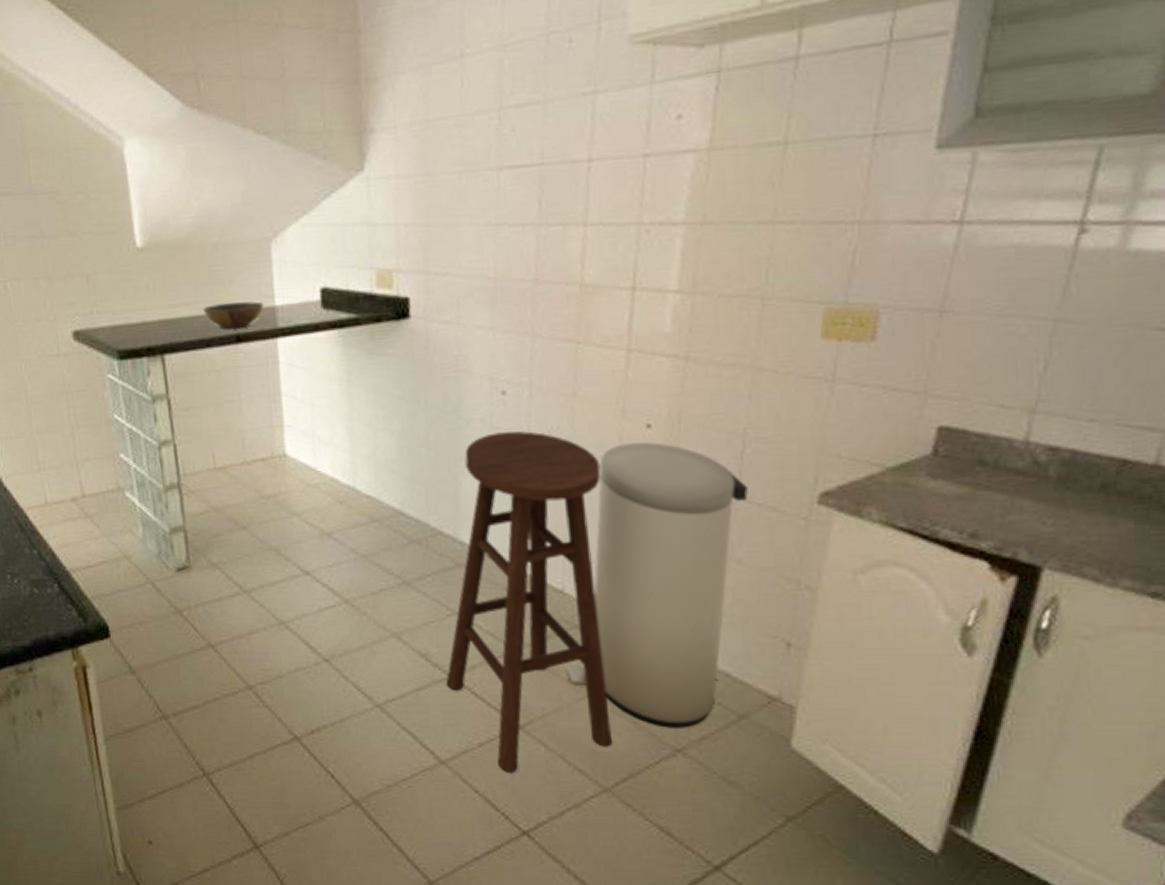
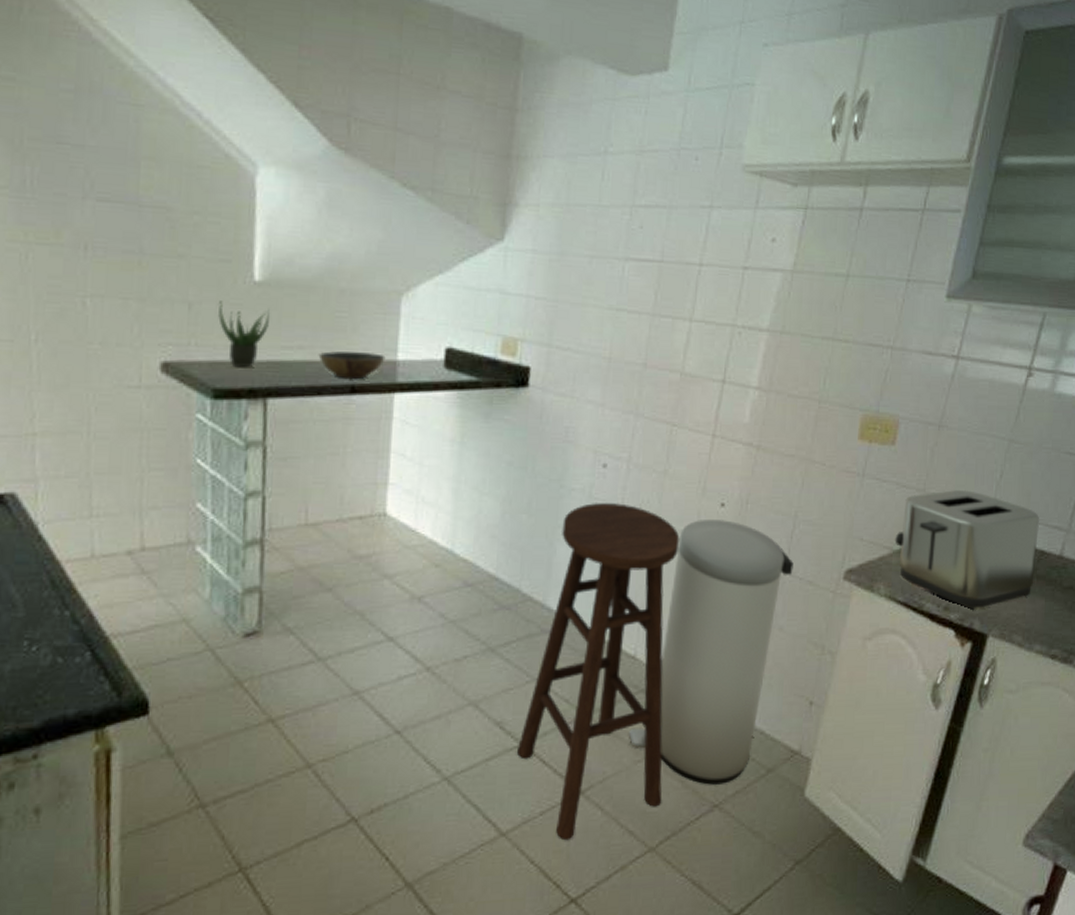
potted plant: none [111,269,155,330] -> present [218,300,270,368]
toaster: none [887,388,1117,535] -> present [895,490,1040,609]

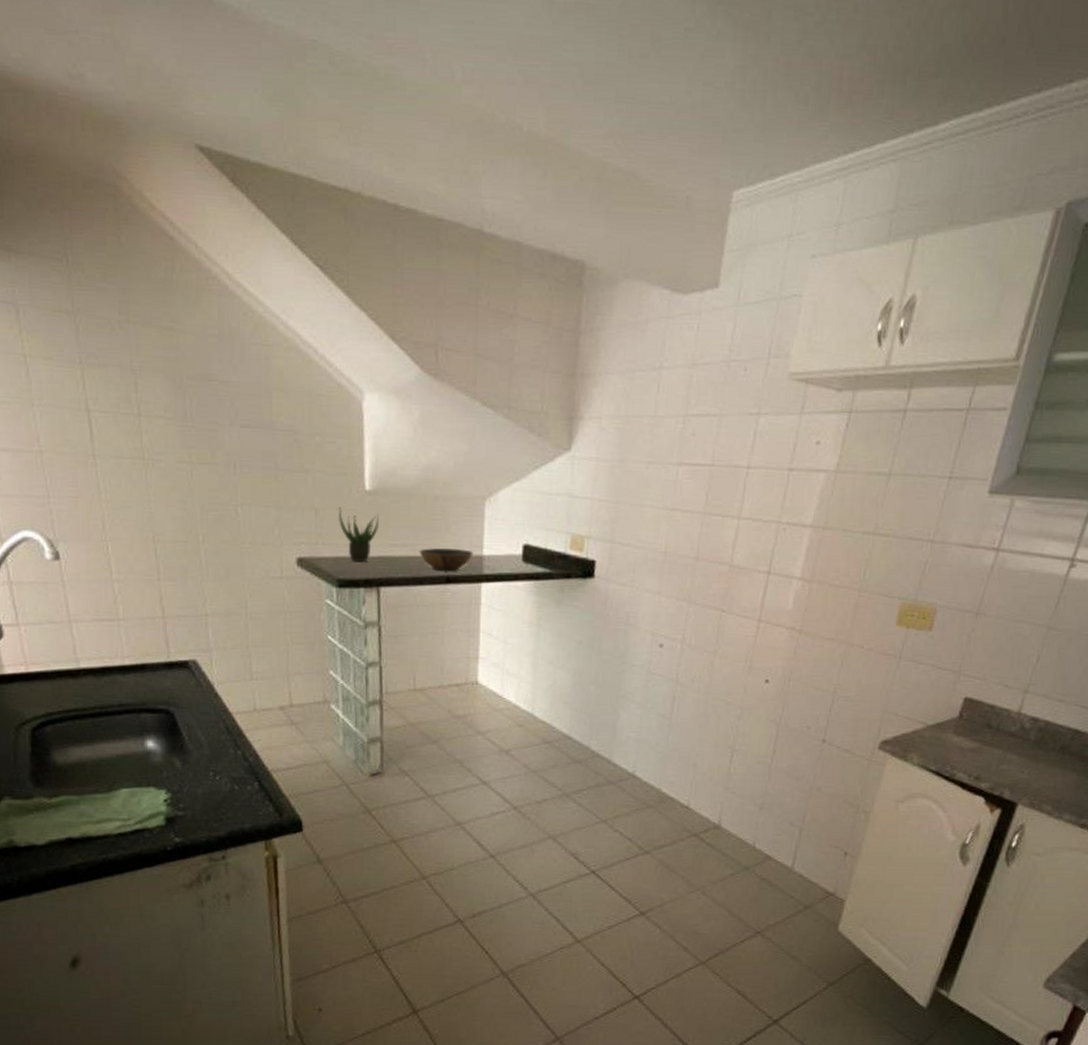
bar stool: present [516,502,680,839] -> none [588,676,728,949]
pedal bin: present [628,520,794,785] -> none [682,694,832,915]
toaster: present [895,490,1040,609] -> none [929,672,1076,780]

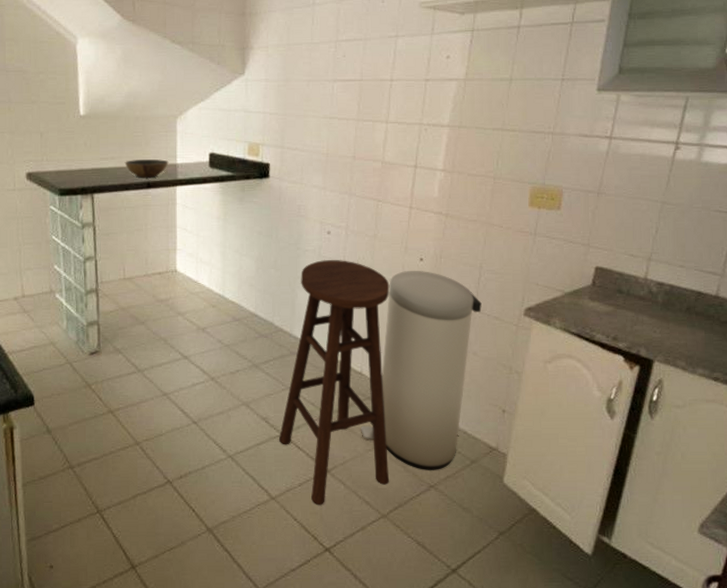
potted plant: present [339,507,379,563] -> none [59,130,91,174]
bar stool: none [588,676,728,949] -> present [278,259,390,505]
pedal bin: none [682,694,832,915] -> present [360,271,482,470]

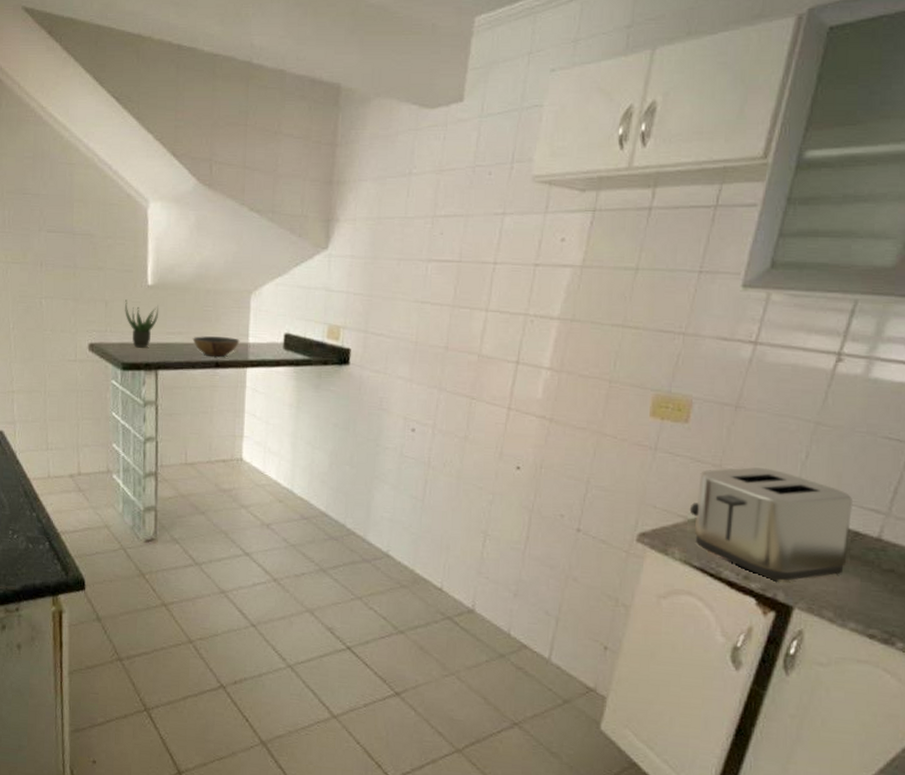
potted plant: none [59,130,91,174] -> present [125,299,158,348]
bar stool: present [278,259,390,505] -> none [344,459,480,730]
pedal bin: present [360,271,482,470] -> none [436,479,587,707]
toaster: none [566,244,695,339] -> present [689,467,854,581]

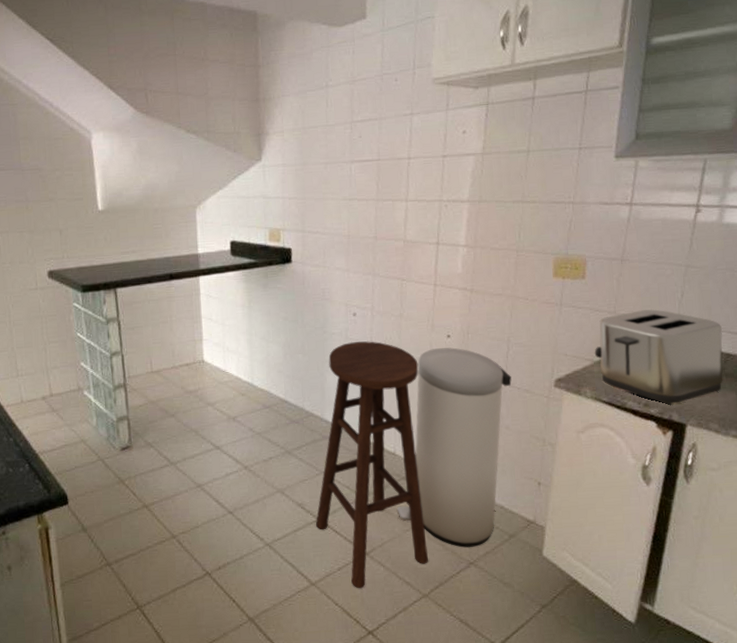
potted plant: present [125,299,158,348] -> none [79,226,111,270]
bowl: present [192,336,240,358] -> none [146,250,190,270]
bar stool: none [344,459,480,730] -> present [315,341,428,588]
pedal bin: none [436,479,587,707] -> present [396,347,512,548]

